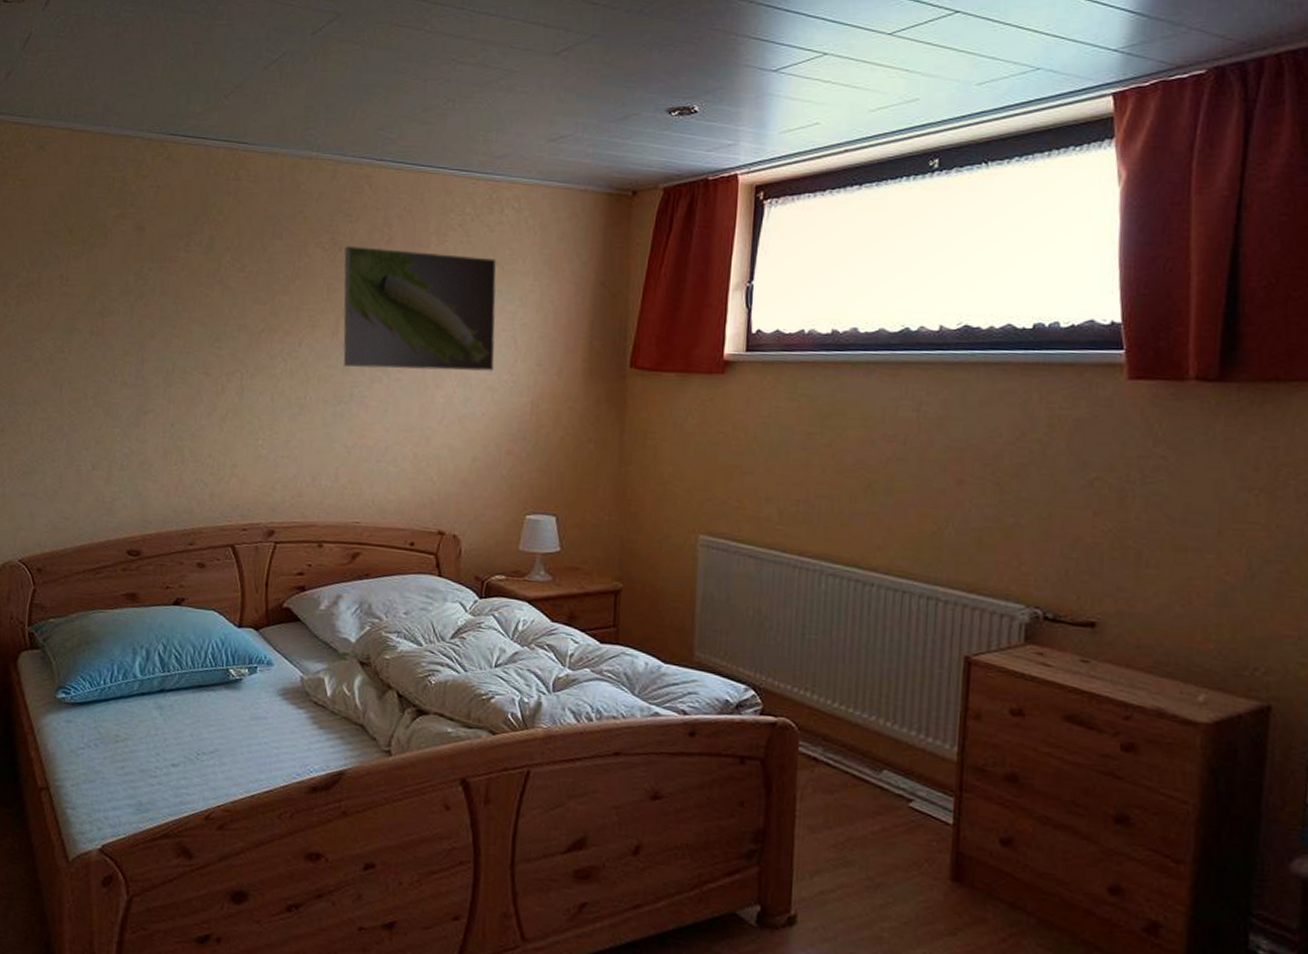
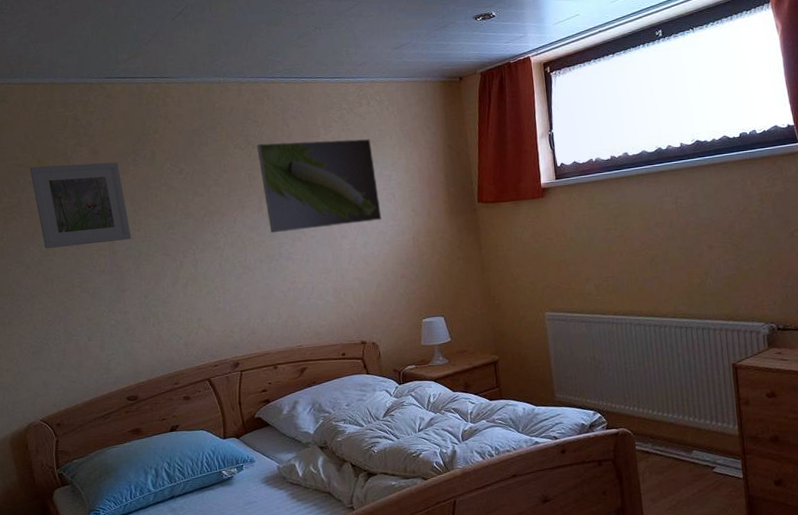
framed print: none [58,236,168,347] -> present [30,162,132,249]

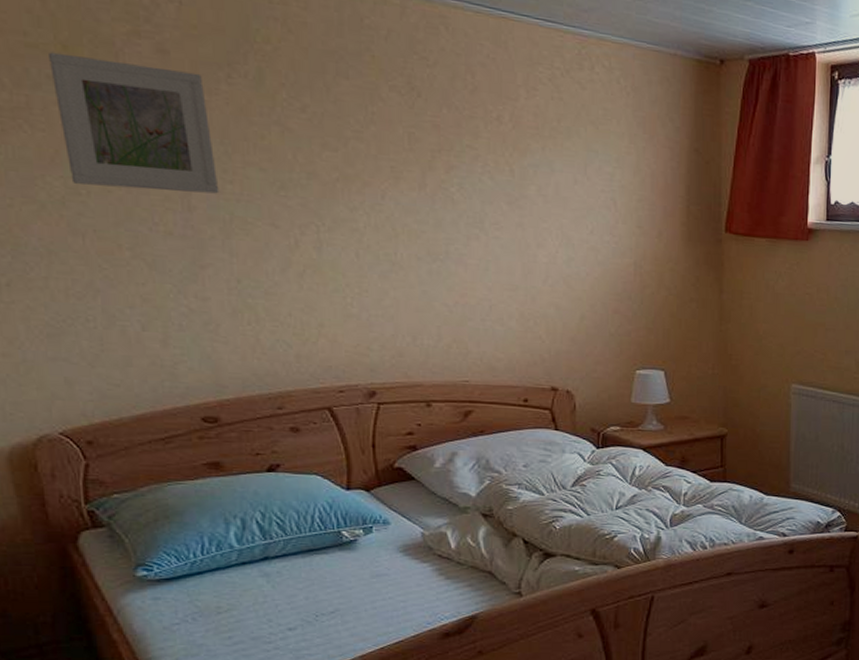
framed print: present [257,139,382,233] -> none [424,92,595,232]

